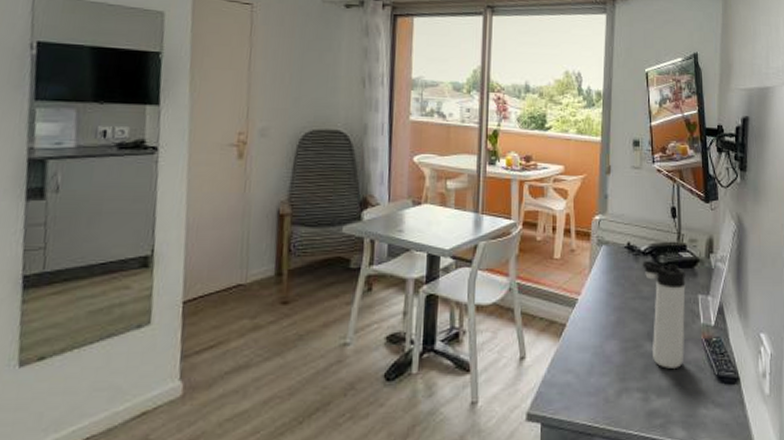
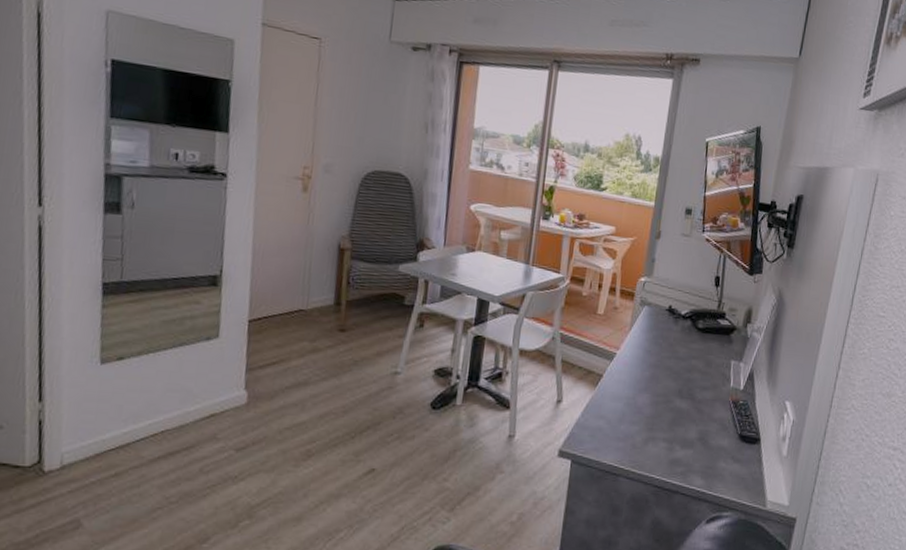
thermos bottle: present [642,261,686,369] -> none [681,324,722,425]

